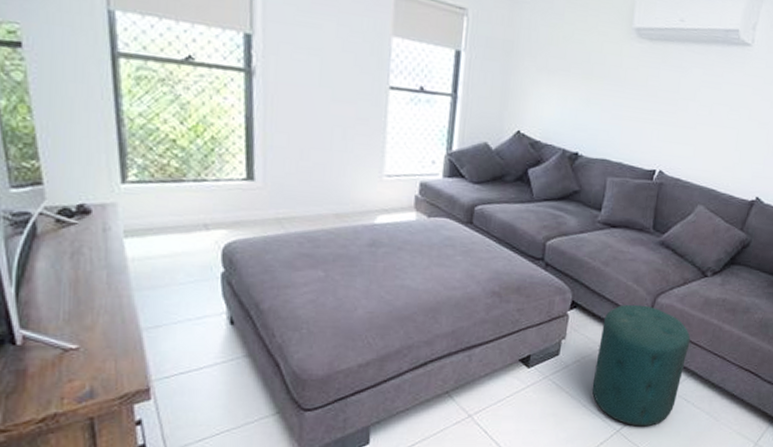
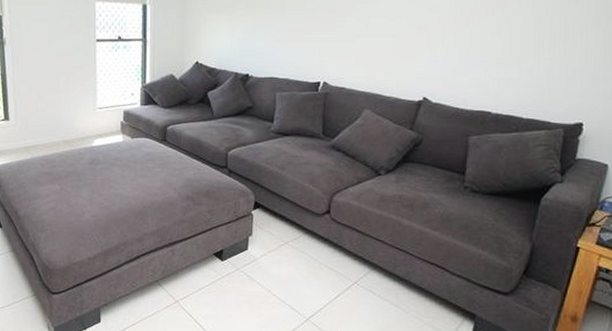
ottoman: present [592,304,691,427] -> none [280,203,370,317]

